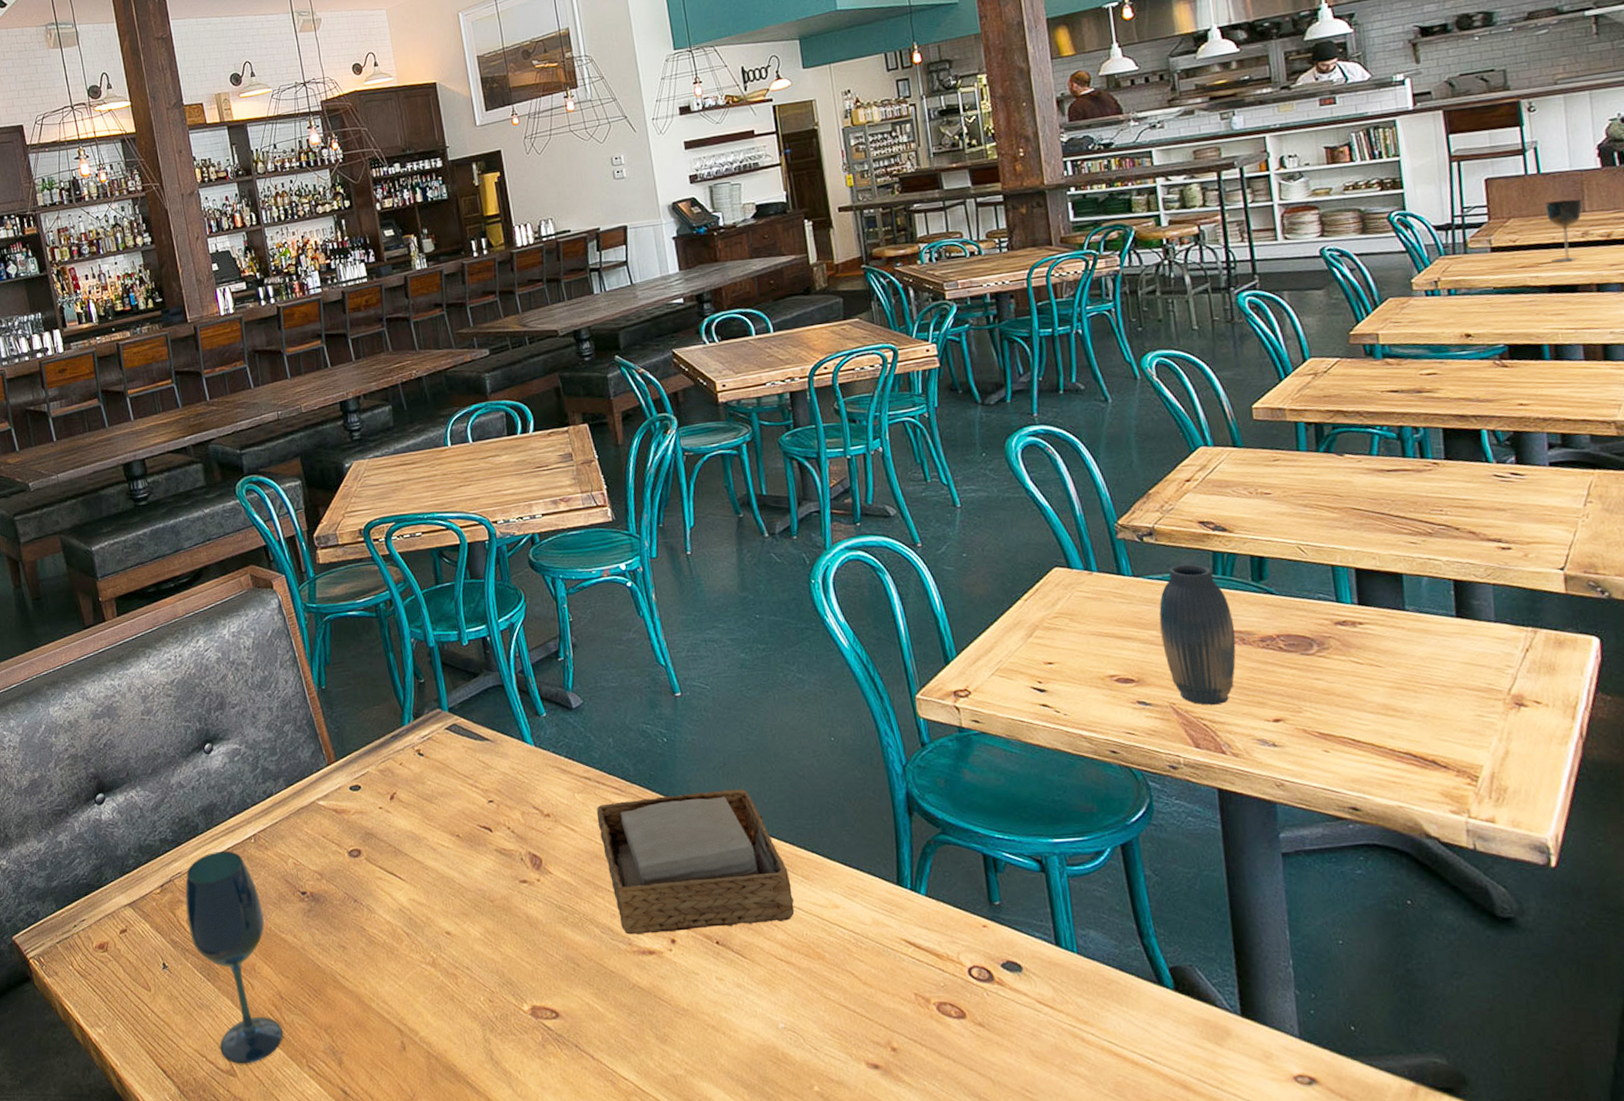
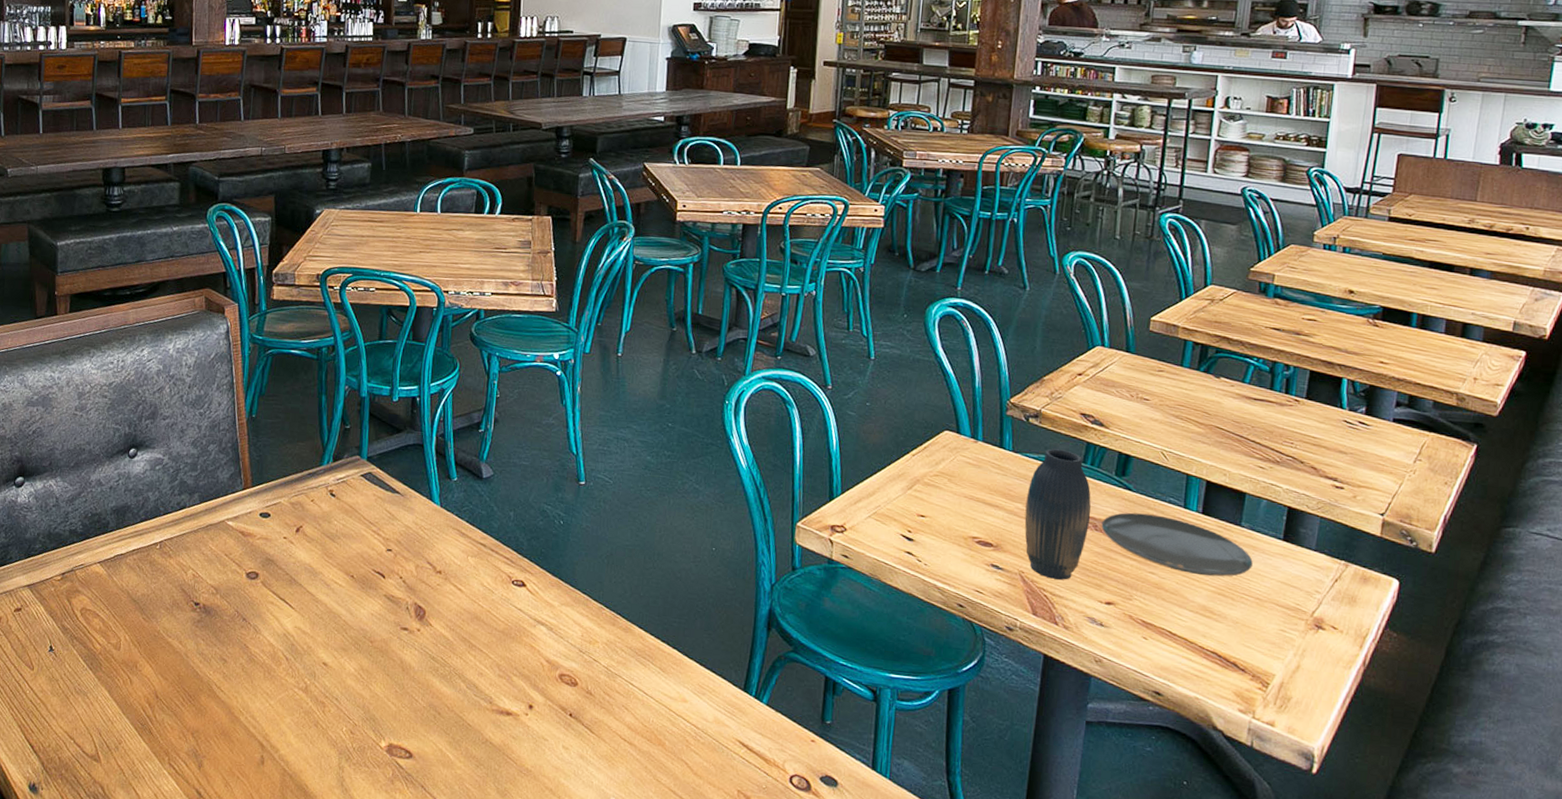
wineglass: present [185,850,283,1064] -> none [80,551,155,753]
napkin holder: present [596,789,795,935] -> none [484,571,648,706]
plate: none [1248,615,1429,672] -> present [1101,512,1253,577]
wine glass: present [1544,199,1583,263] -> none [1437,186,1476,245]

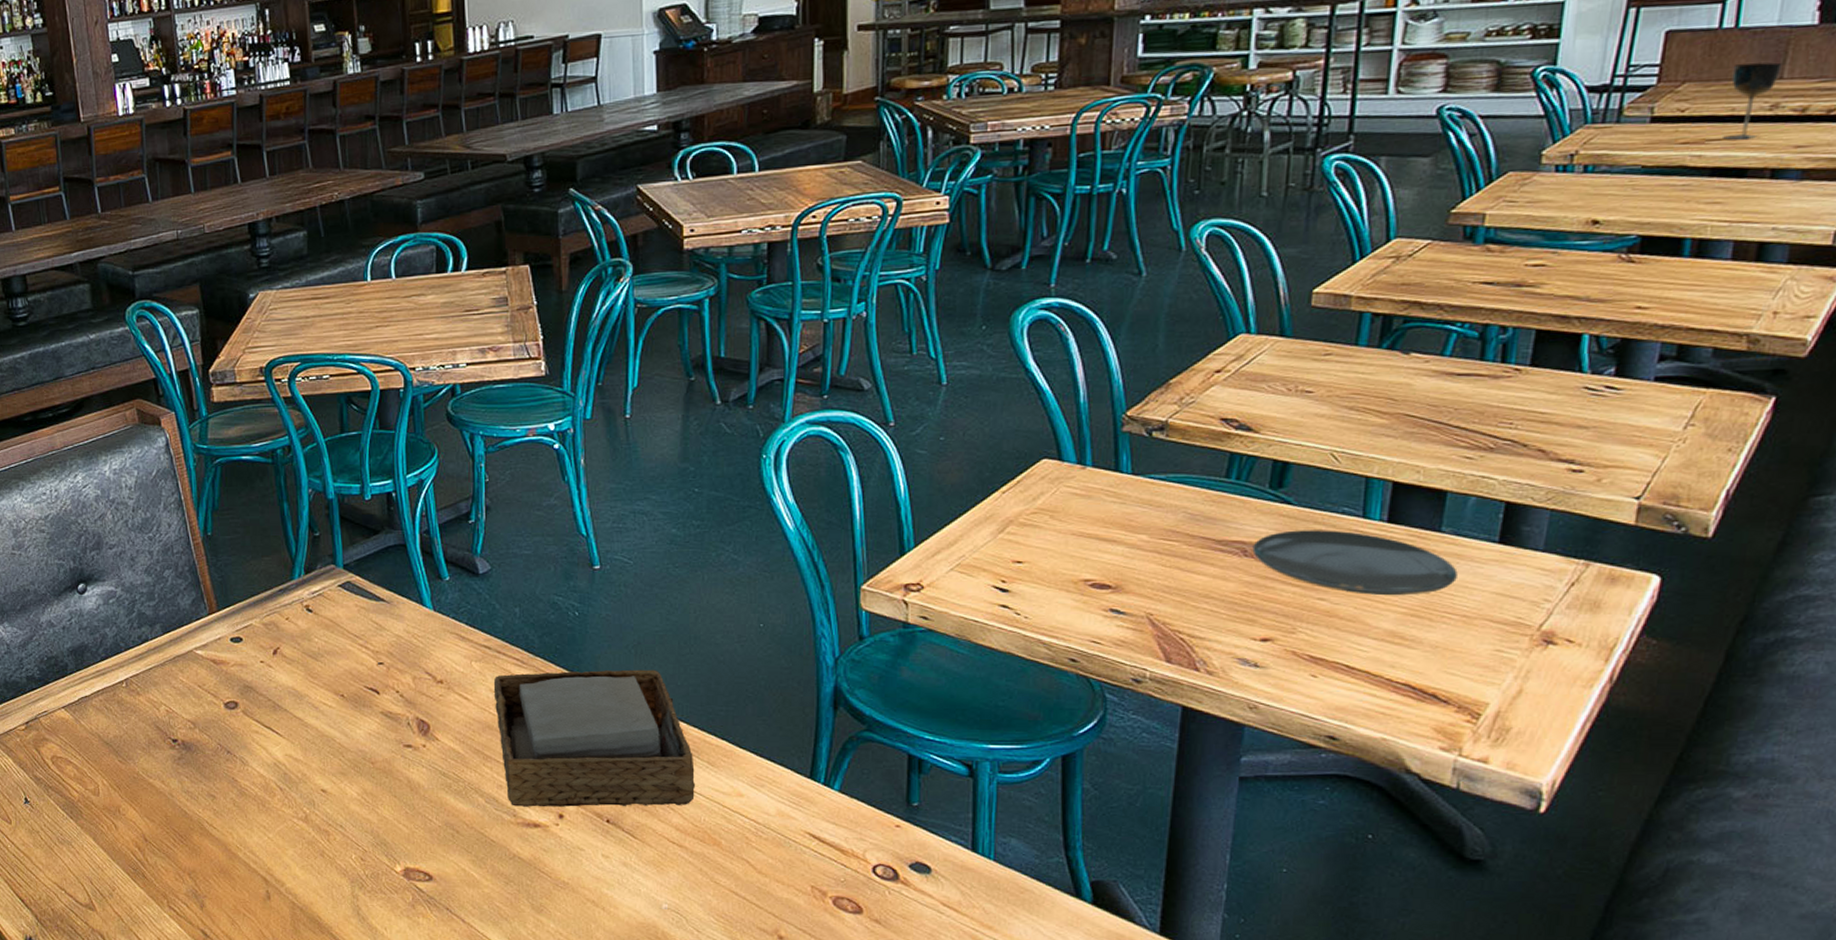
napkin holder: none [484,571,648,706] -> present [493,669,695,807]
vase: present [1024,448,1091,580] -> none [1151,465,1238,618]
wine glass: none [1437,186,1476,245] -> present [1723,62,1783,141]

